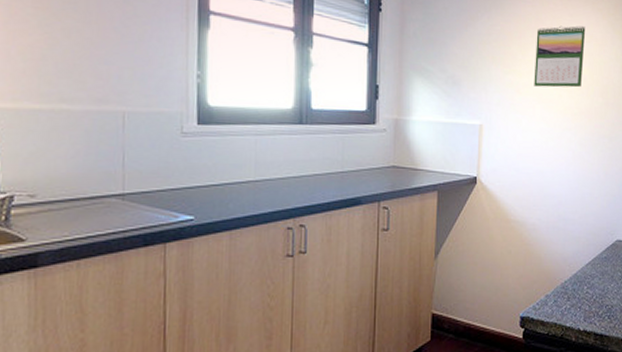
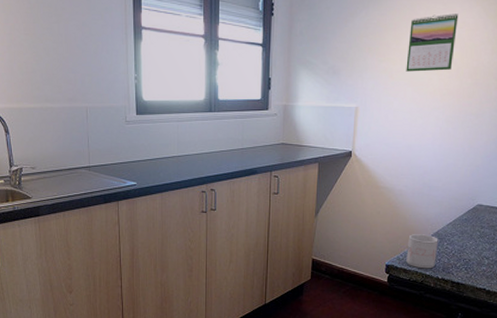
mug: none [543,277,578,320] -> present [406,234,438,269]

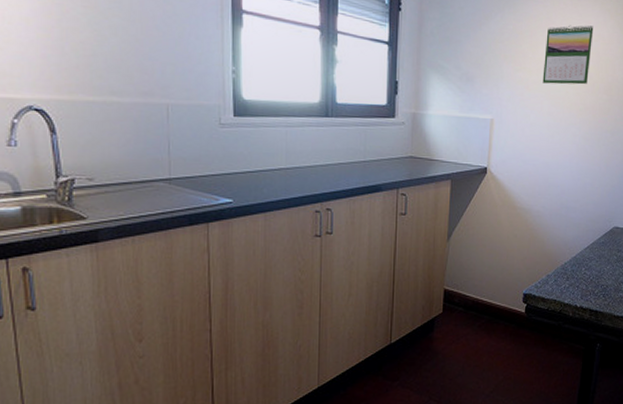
mug: present [406,234,438,269] -> none [544,259,576,297]

